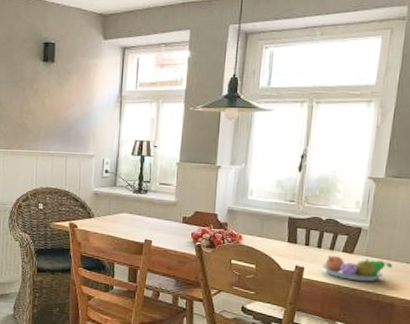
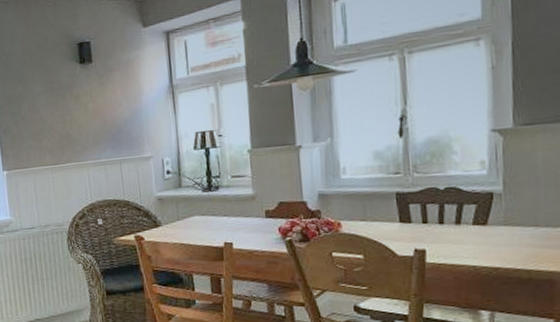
fruit bowl: present [321,255,393,282] -> none [447,229,543,258]

